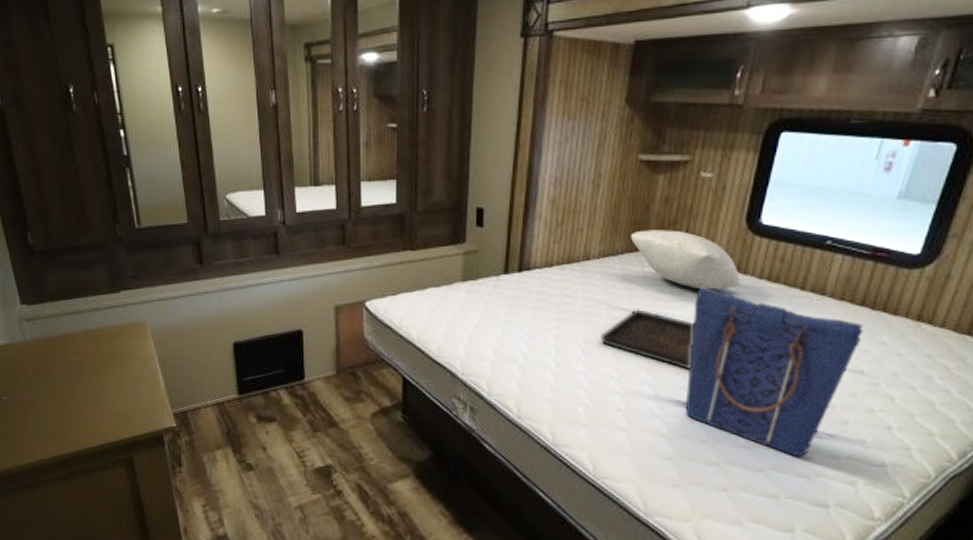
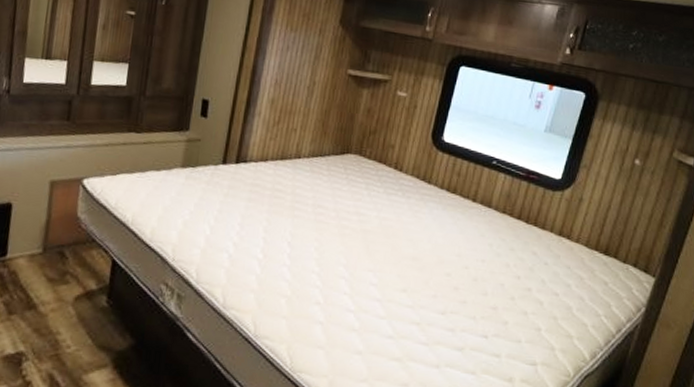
serving tray: present [601,309,695,371] -> none [305,207,387,268]
pillow: present [631,230,741,290] -> none [337,136,426,196]
tote bag: present [685,287,863,457] -> none [375,192,520,355]

